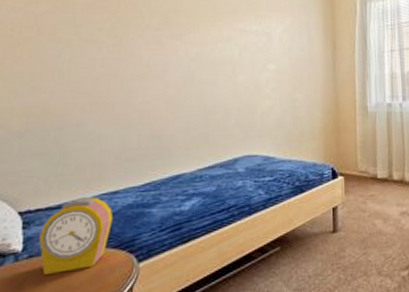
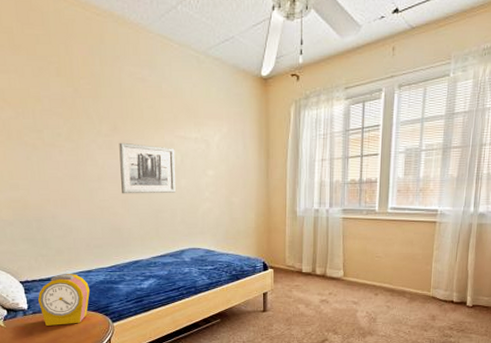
wall art: none [168,36,233,94] -> present [119,142,176,194]

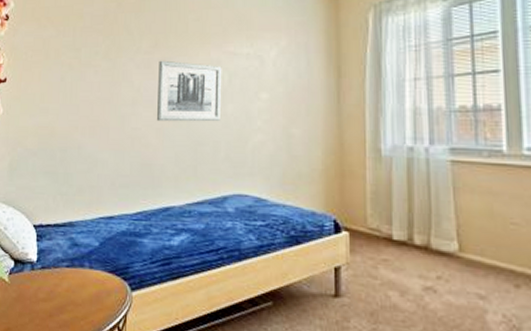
alarm clock: present [38,273,90,326] -> none [49,218,108,288]

